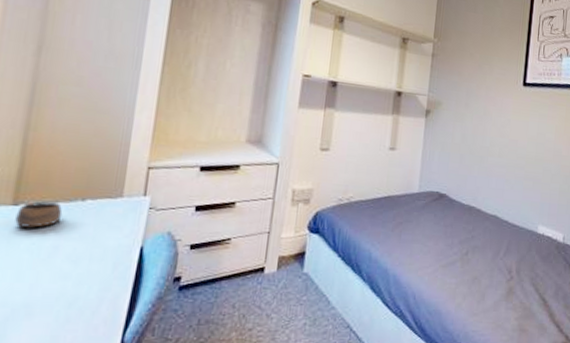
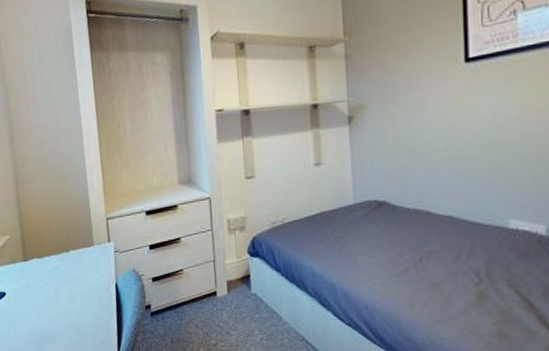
cup: present [15,201,63,228] -> none [27,256,57,277]

